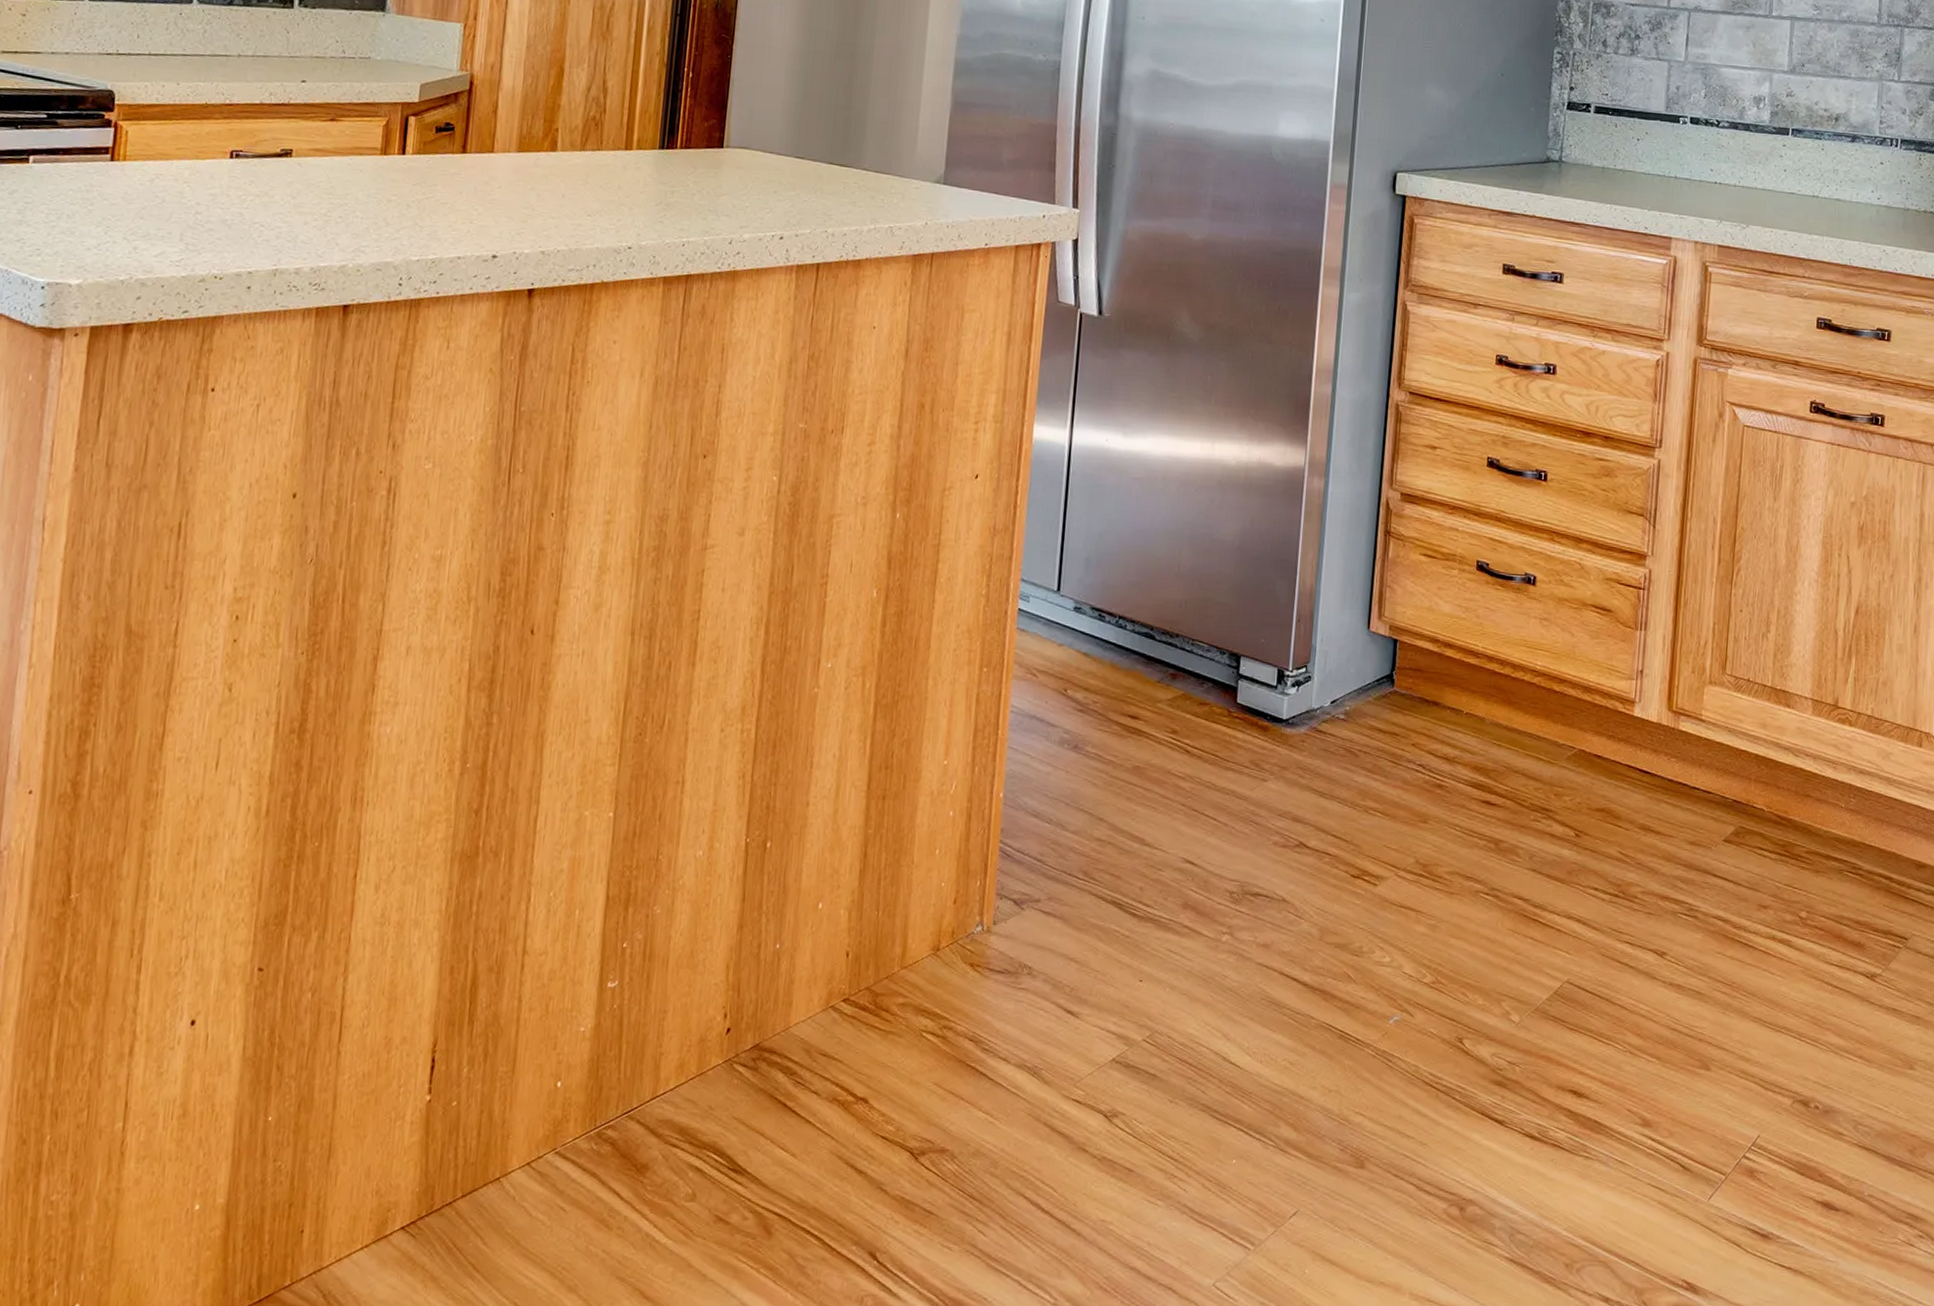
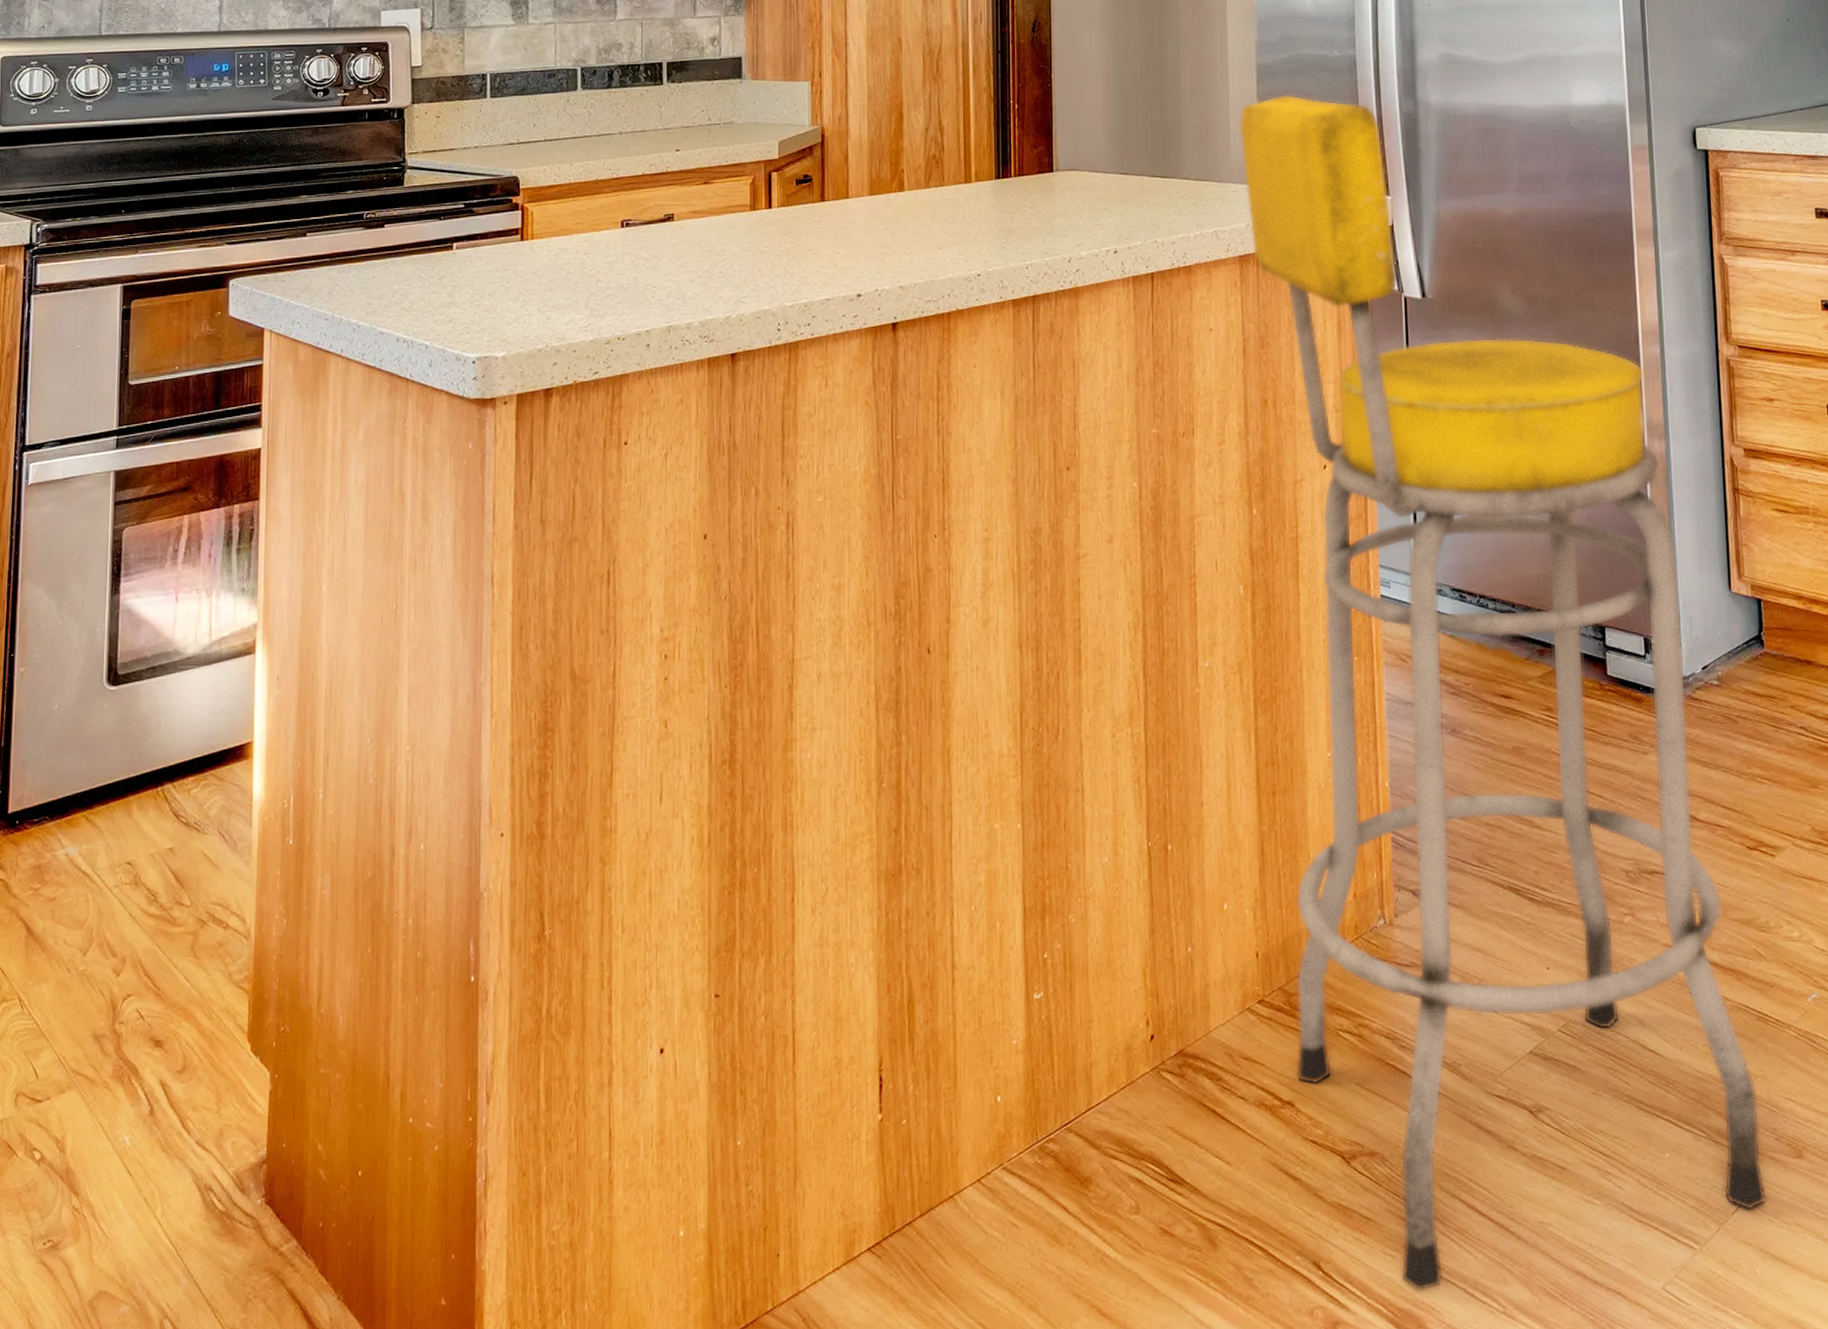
bar stool: none [875,93,1330,1283] -> present [1238,94,1768,1292]

